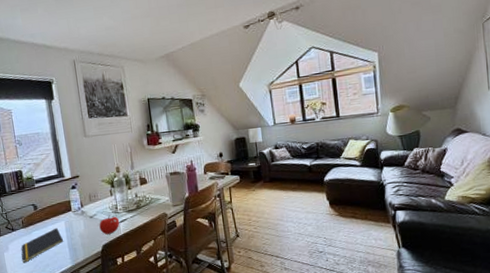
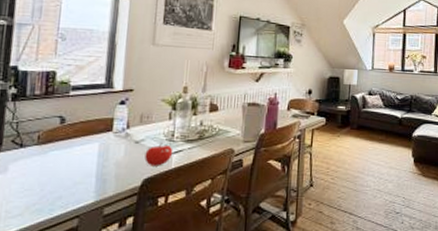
notepad: present [21,227,64,264] -> none [23,149,92,192]

